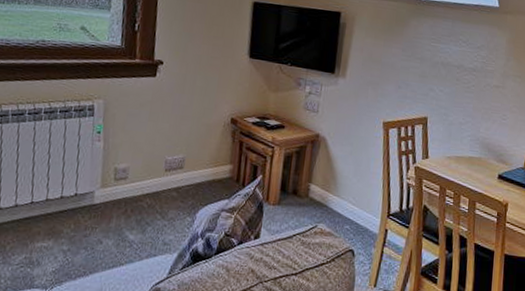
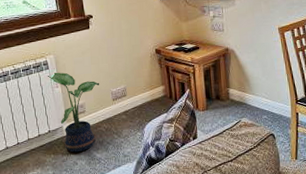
potted plant: none [89,121,154,228] -> present [47,72,100,153]

